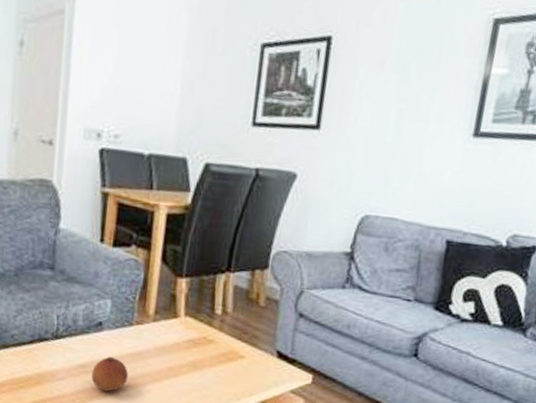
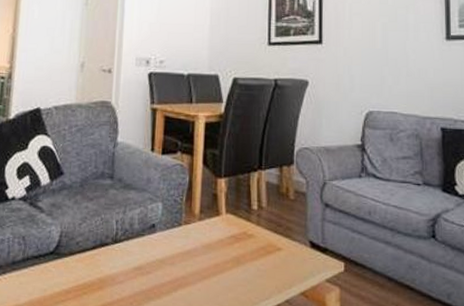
fruit: present [91,356,128,392] -> none [147,257,180,292]

